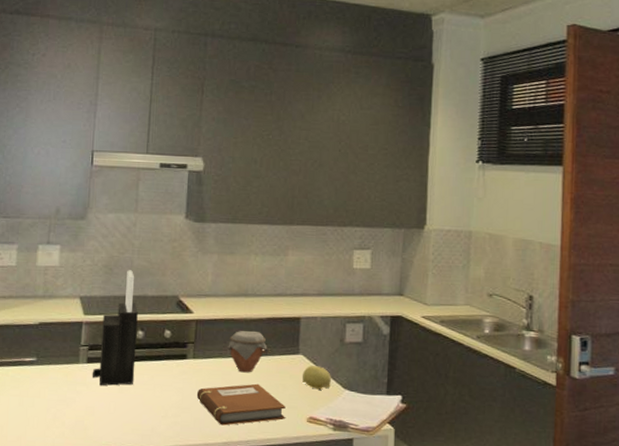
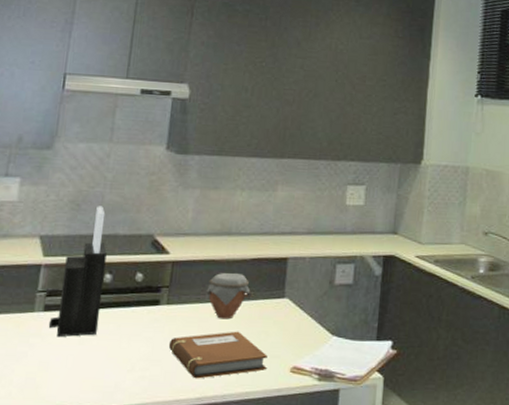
fruit: present [301,365,331,390] -> none [286,309,318,336]

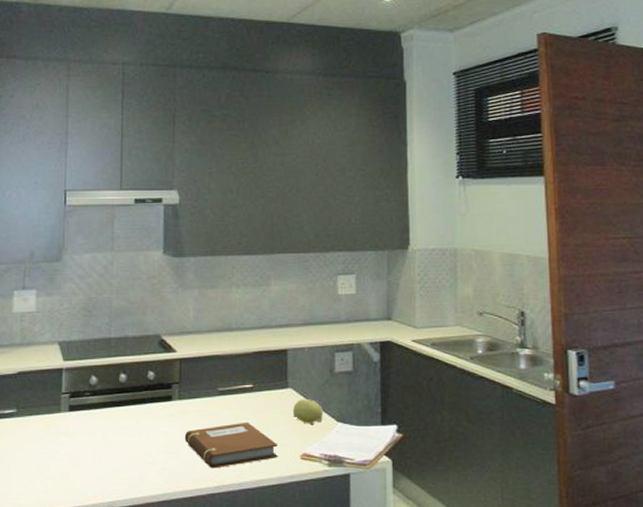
knife block: present [49,206,107,338] -> none [76,311,119,435]
jar: present [206,272,252,320] -> none [214,366,257,411]
fruit: none [286,309,318,336] -> present [292,398,323,424]

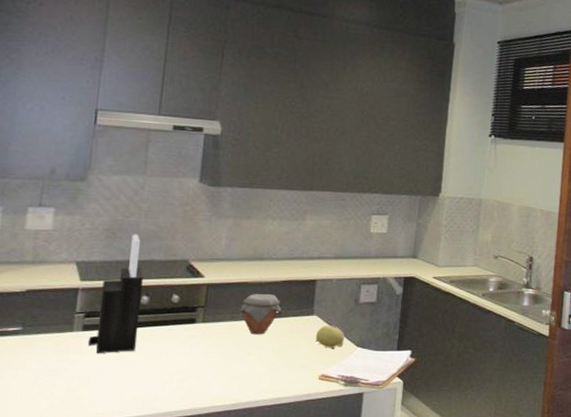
knife block: none [76,311,119,435] -> present [89,234,143,354]
notebook: present [184,422,278,469] -> none [204,345,298,388]
jar: none [214,366,257,411] -> present [239,293,283,335]

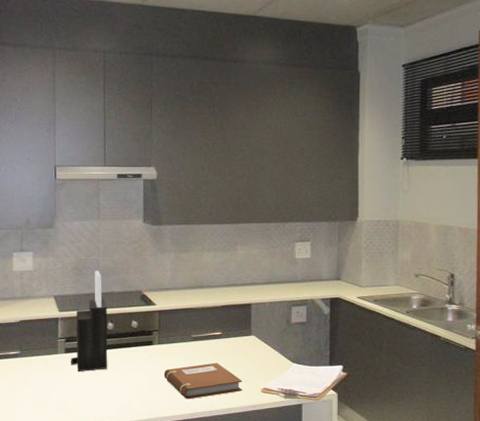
notebook: none [204,345,298,388] -> present [163,362,242,400]
jar: present [239,293,283,335] -> none [188,317,225,354]
fruit: present [315,325,344,348] -> none [255,343,280,364]

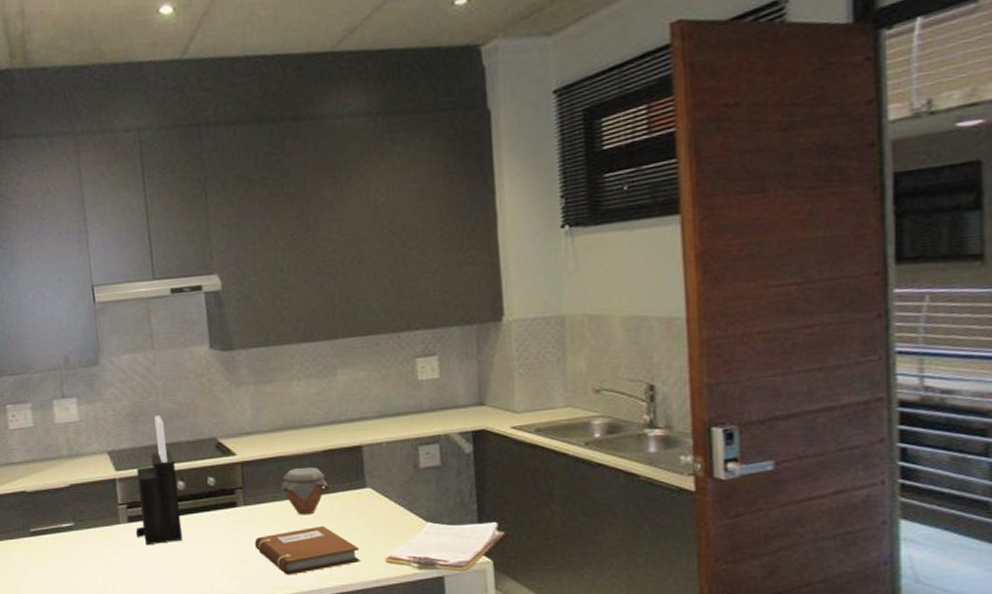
jar: none [188,317,225,354] -> present [281,466,330,515]

